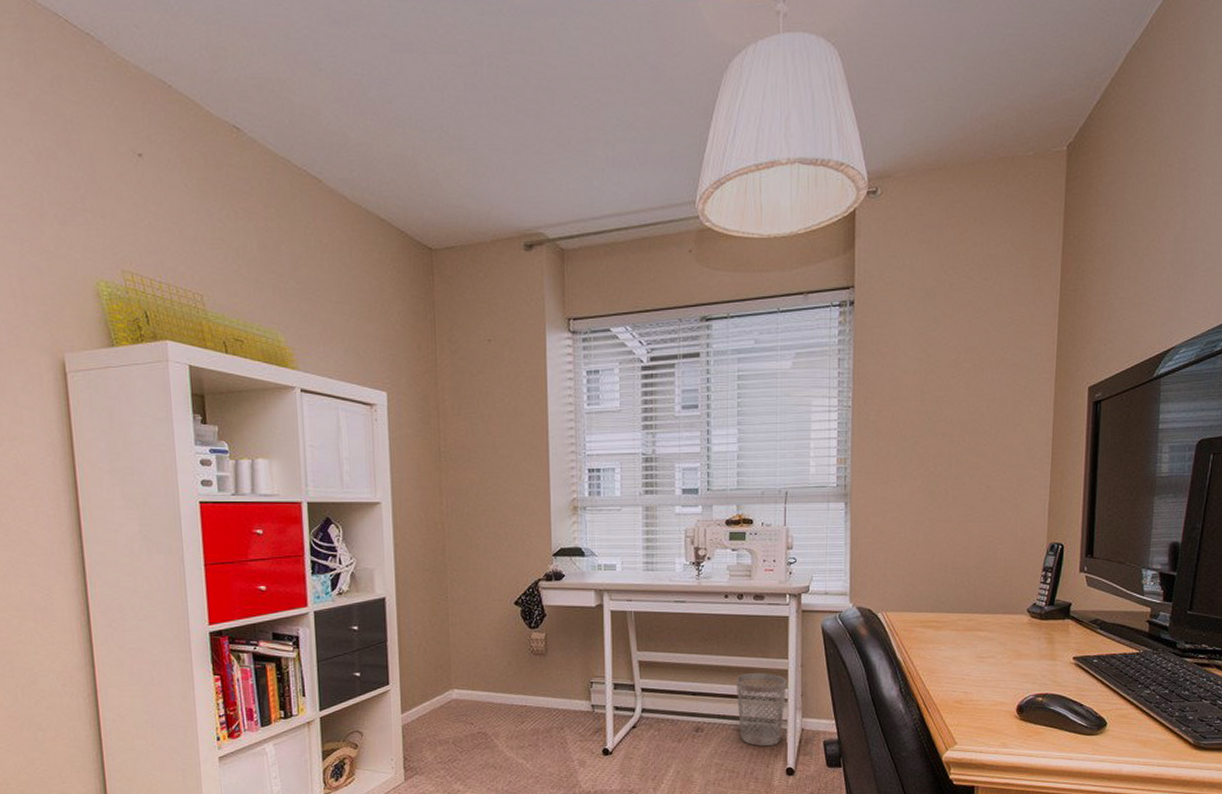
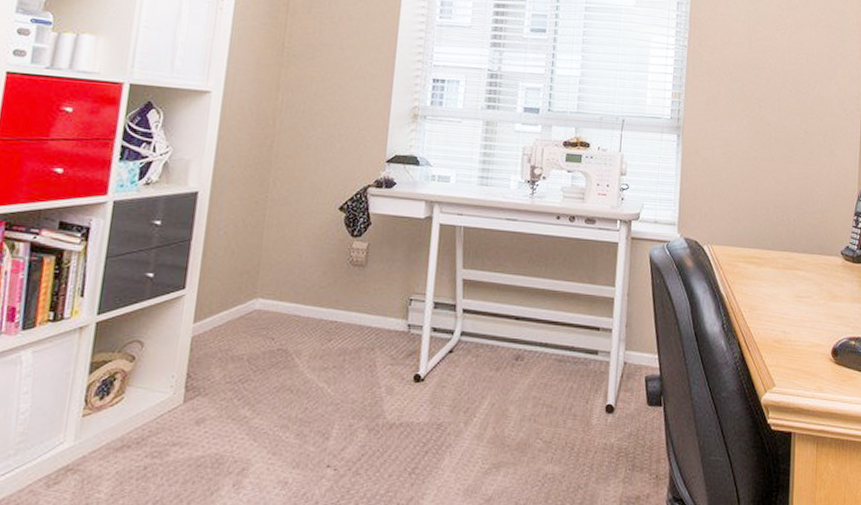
wastebasket: present [736,672,787,747] -> none [561,299,613,380]

